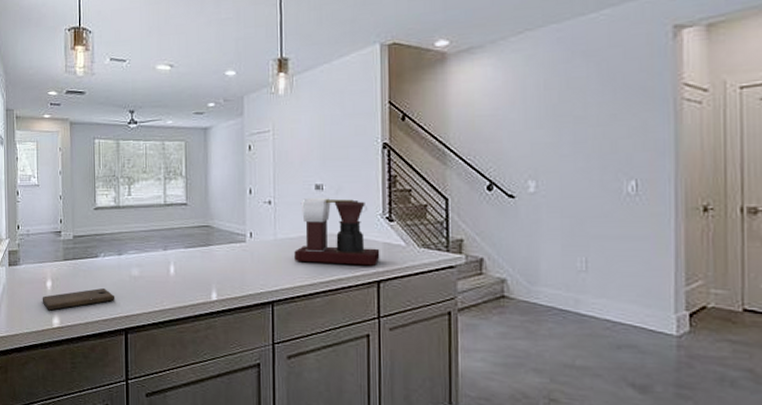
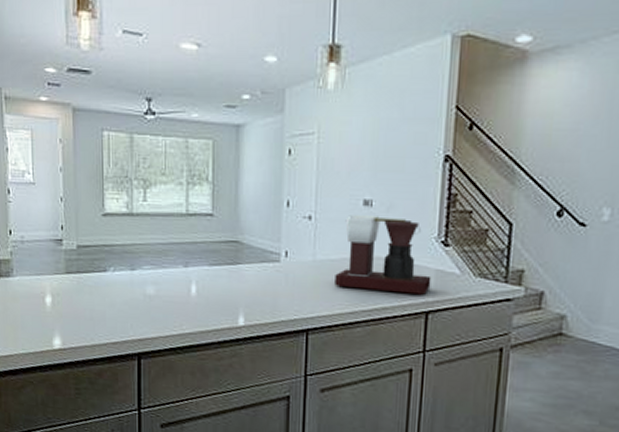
cutting board: present [42,288,115,311] -> none [40,307,127,330]

